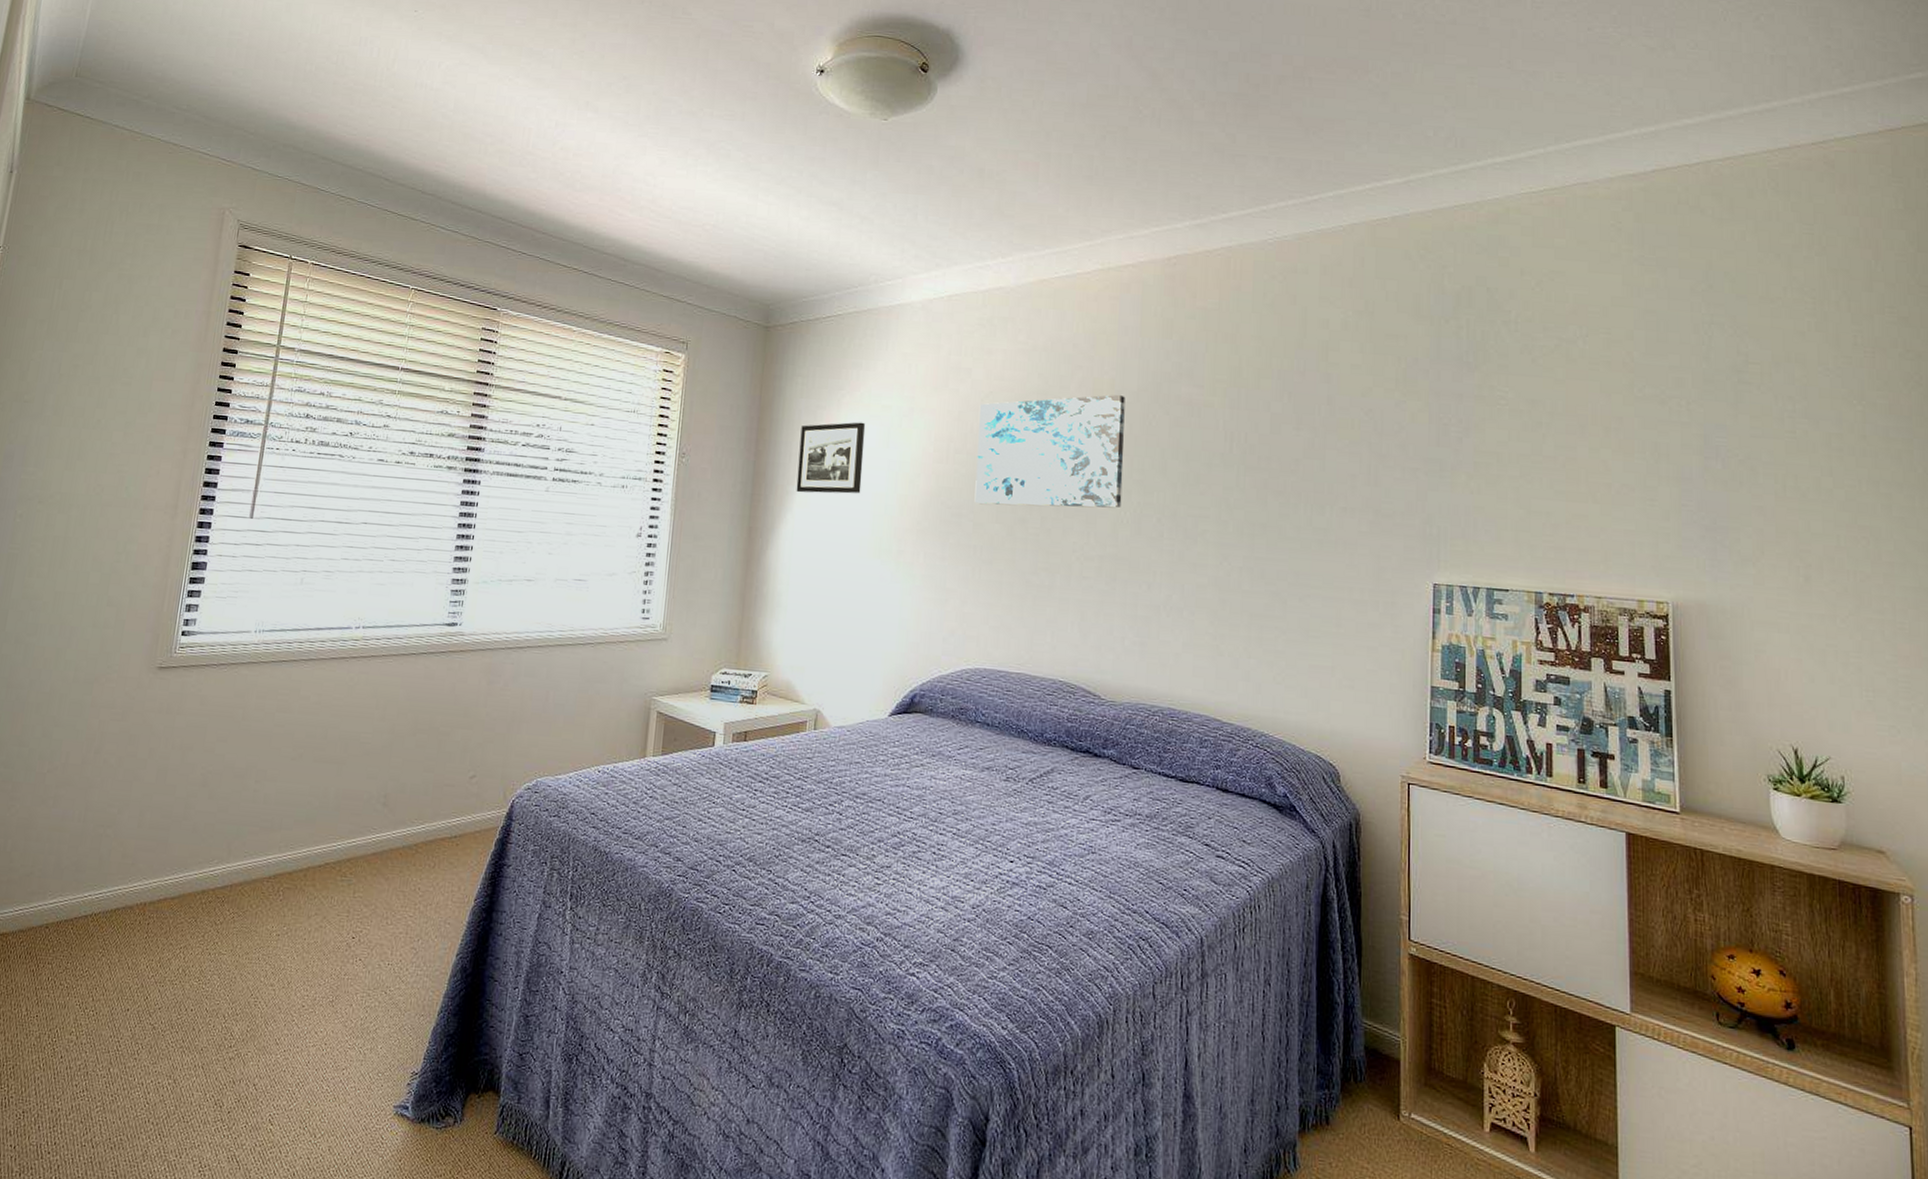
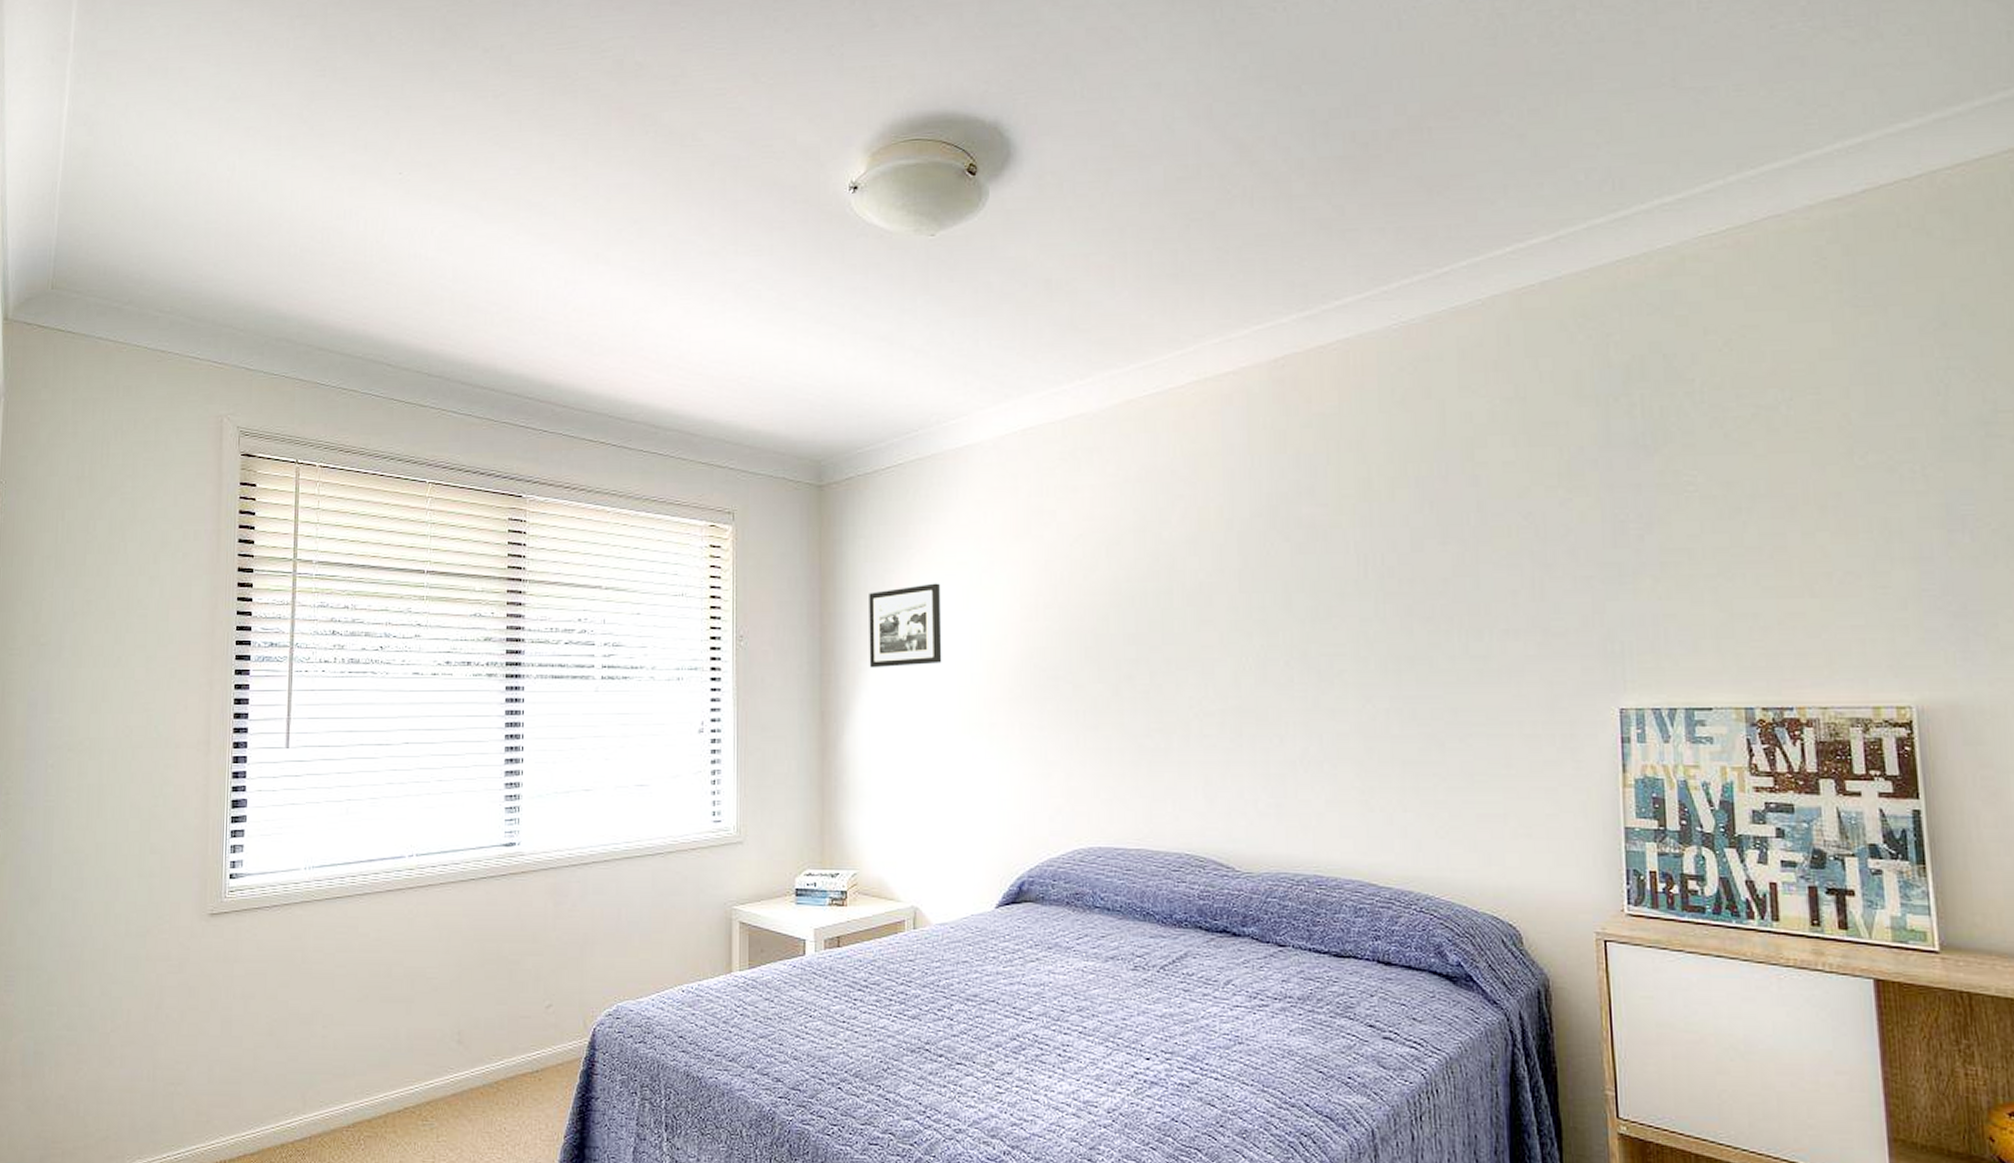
wall art: present [974,394,1125,508] -> none [1068,523,1242,664]

